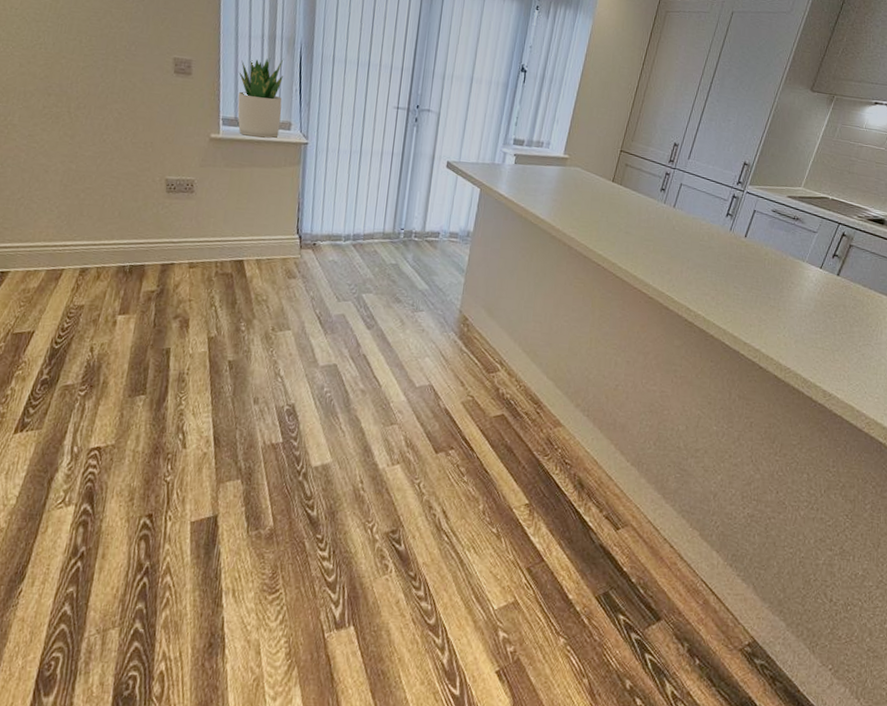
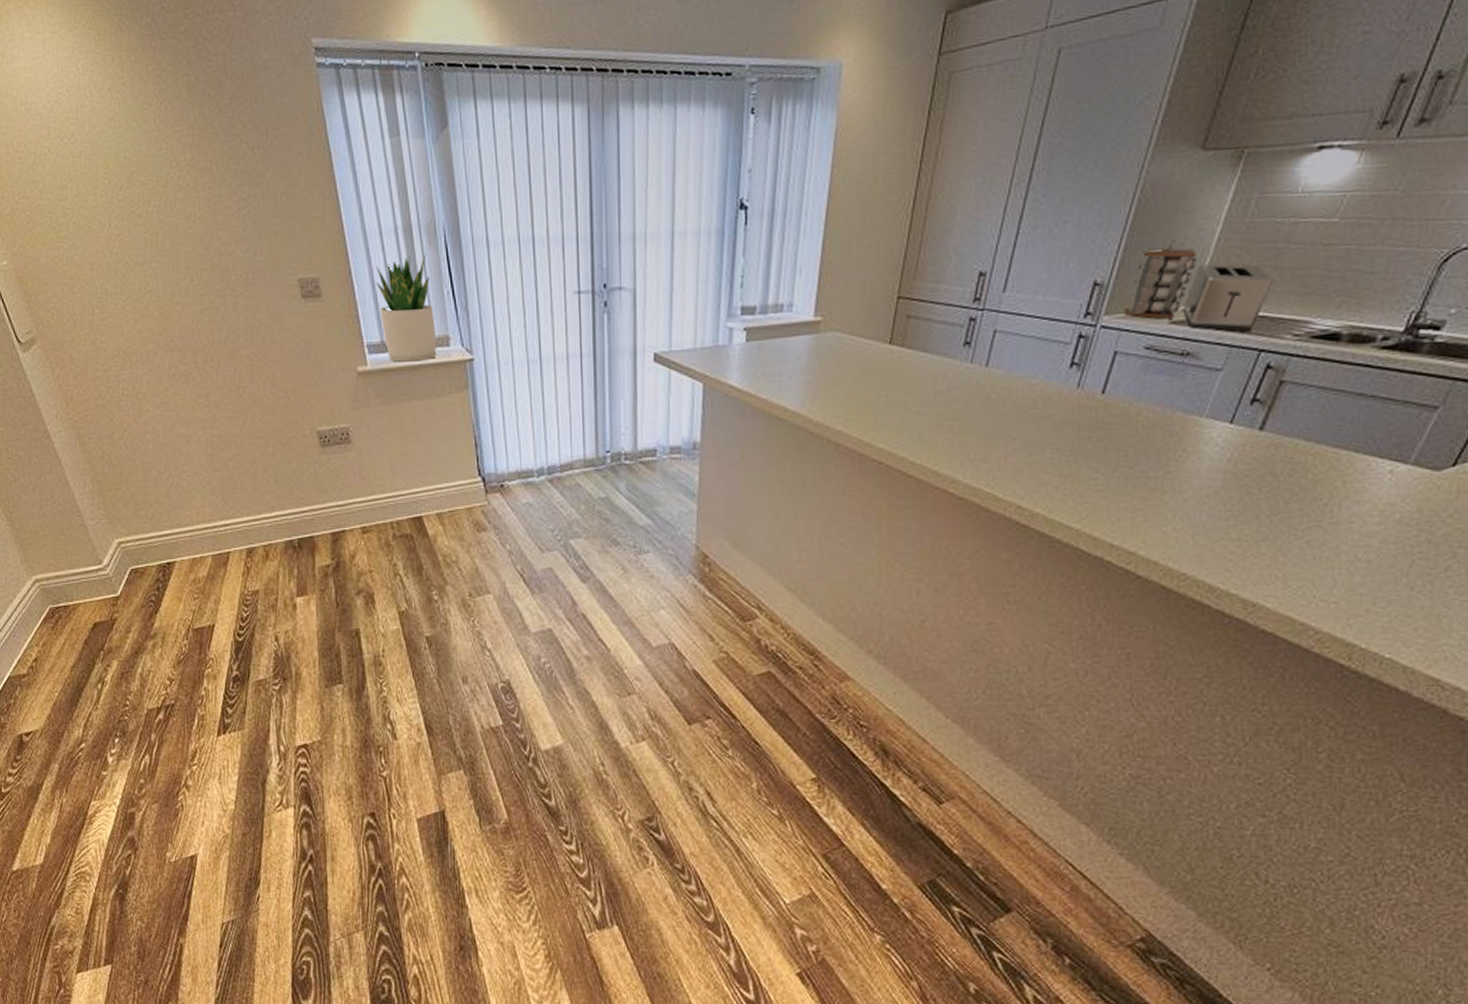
spice rack: none [761,144,805,194] -> present [1123,240,1196,320]
toaster: none [795,162,848,211] -> present [1182,263,1274,333]

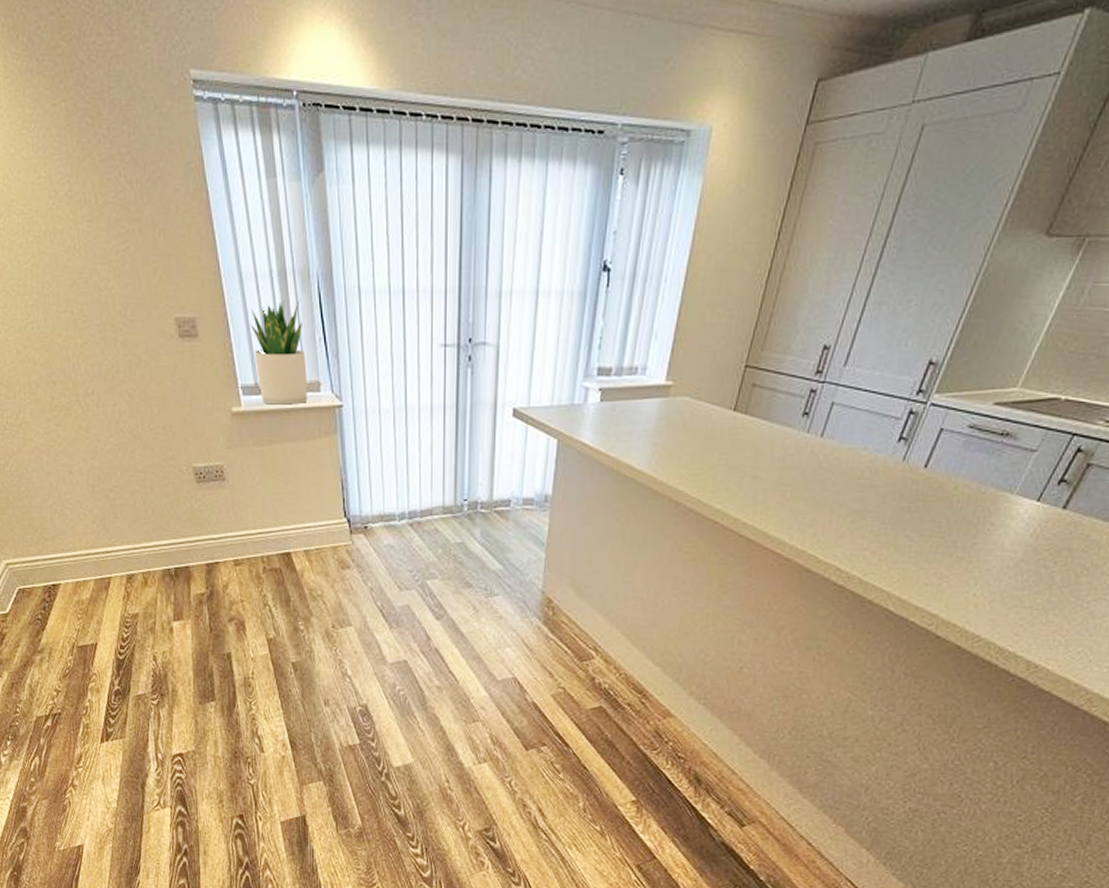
spice rack: present [1123,240,1196,320] -> none [953,324,1028,400]
toaster: present [1182,263,1274,333] -> none [1007,348,1096,417]

